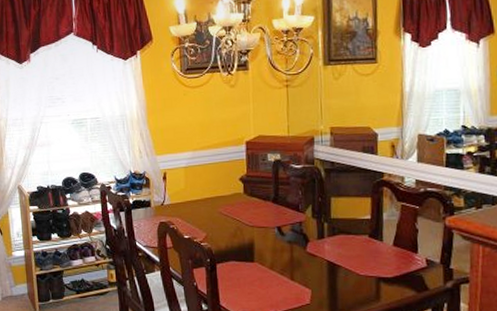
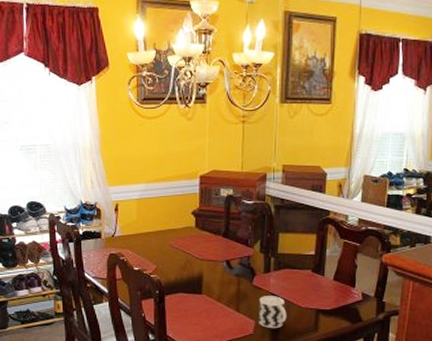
cup: none [314,263,345,298] -> present [259,296,287,329]

